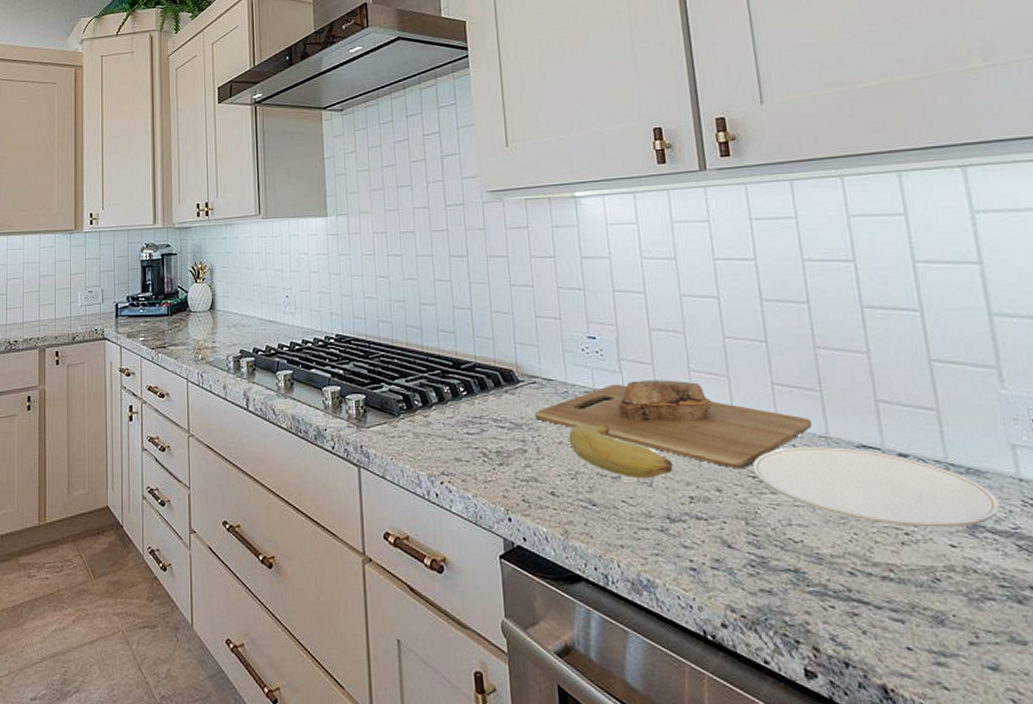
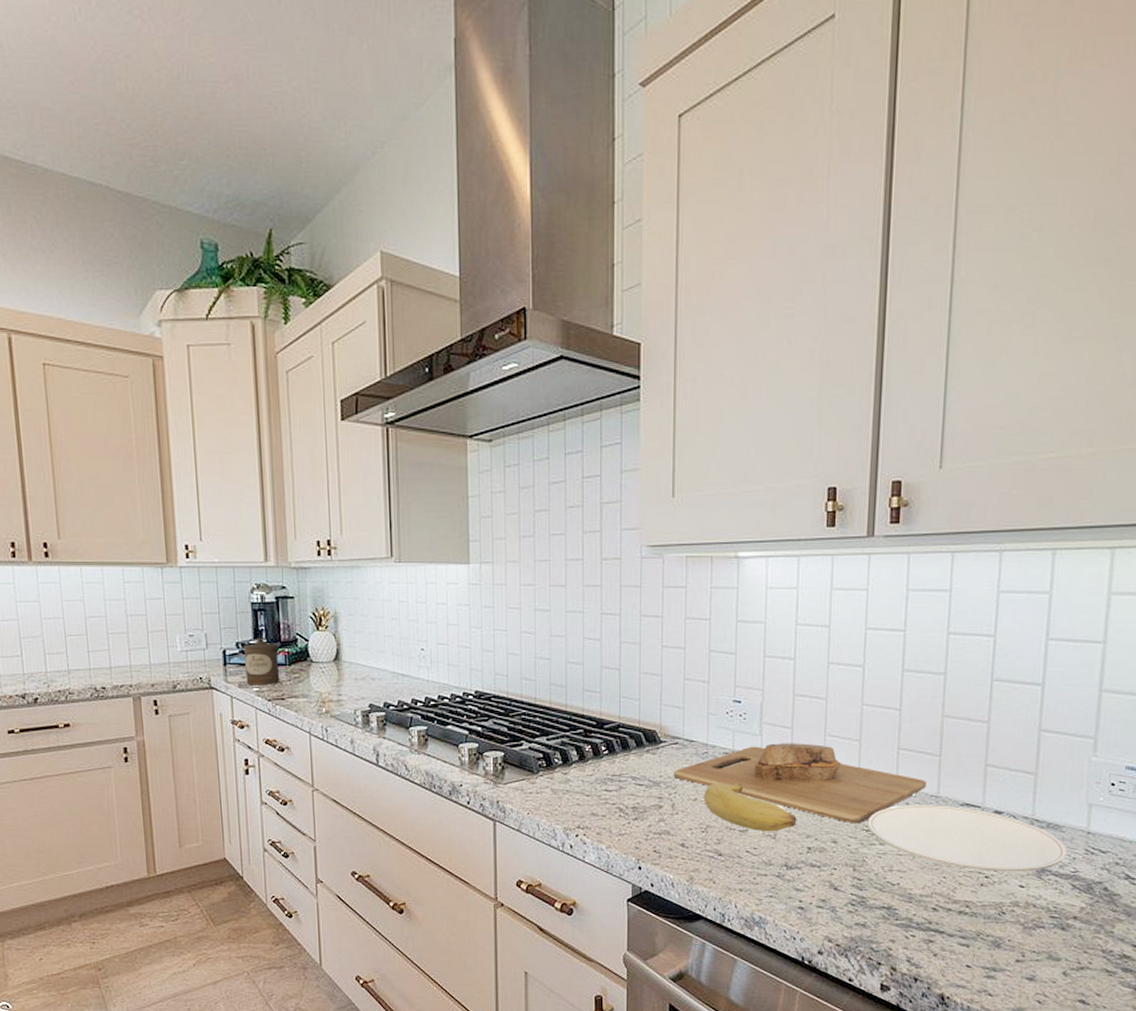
canister: none [133,291,163,336] -> present [244,637,280,686]

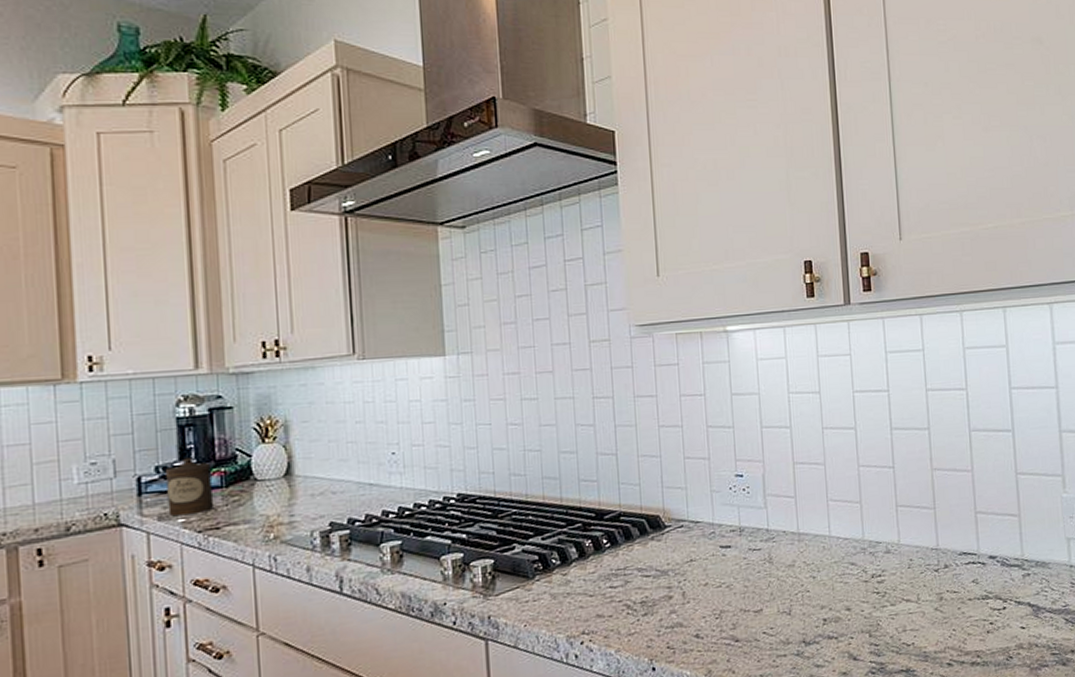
cutting board: present [673,743,926,824] -> none [681,511,926,588]
banana: present [703,783,797,832] -> none [714,560,810,609]
plate: present [867,805,1068,872] -> none [877,556,1057,618]

